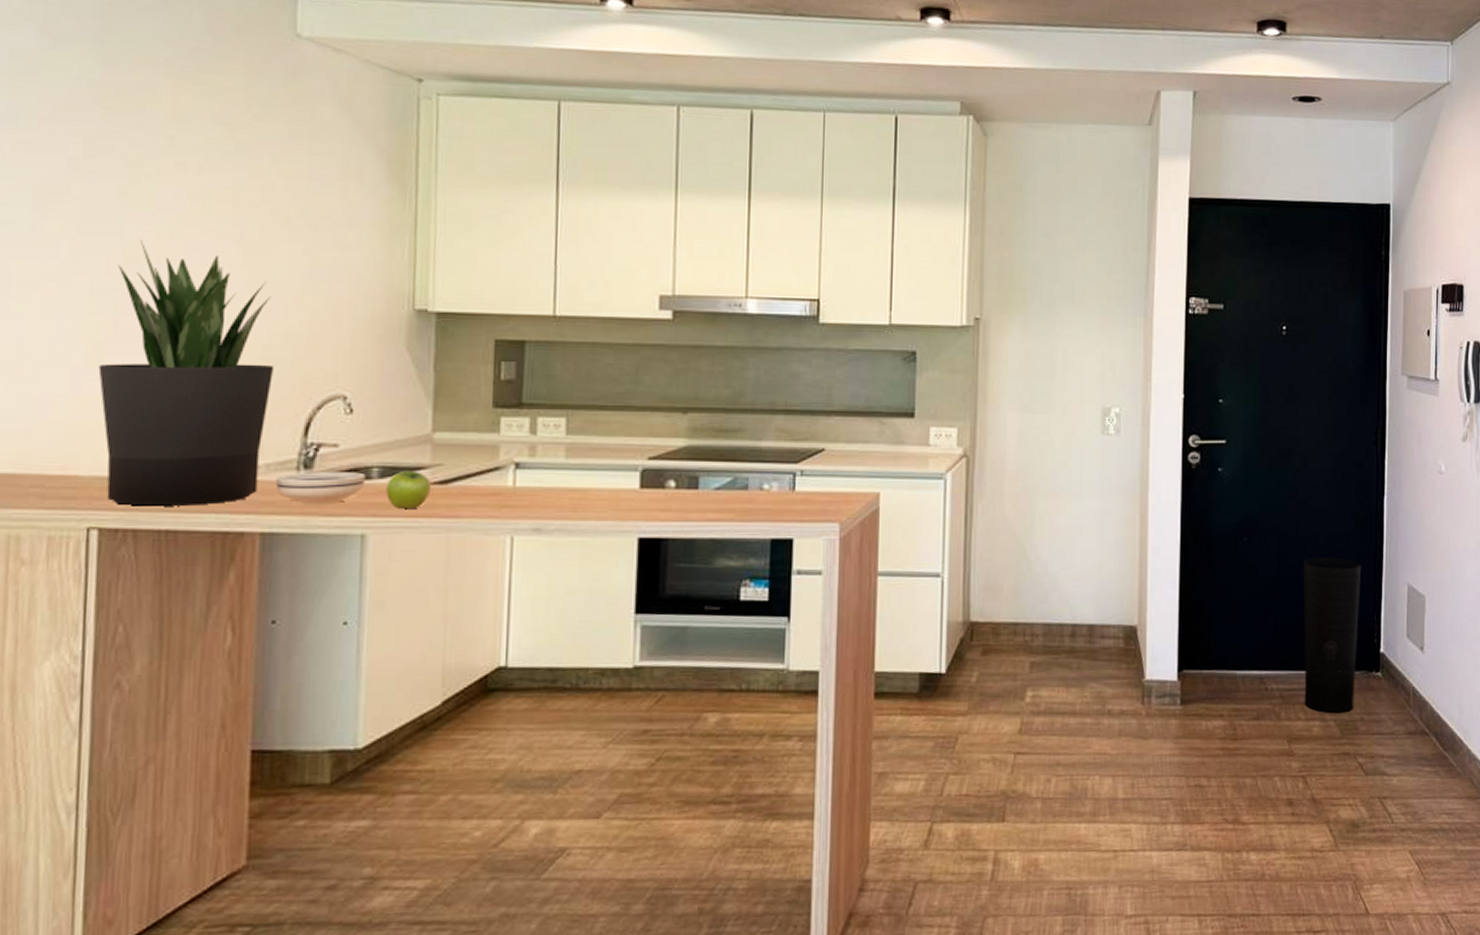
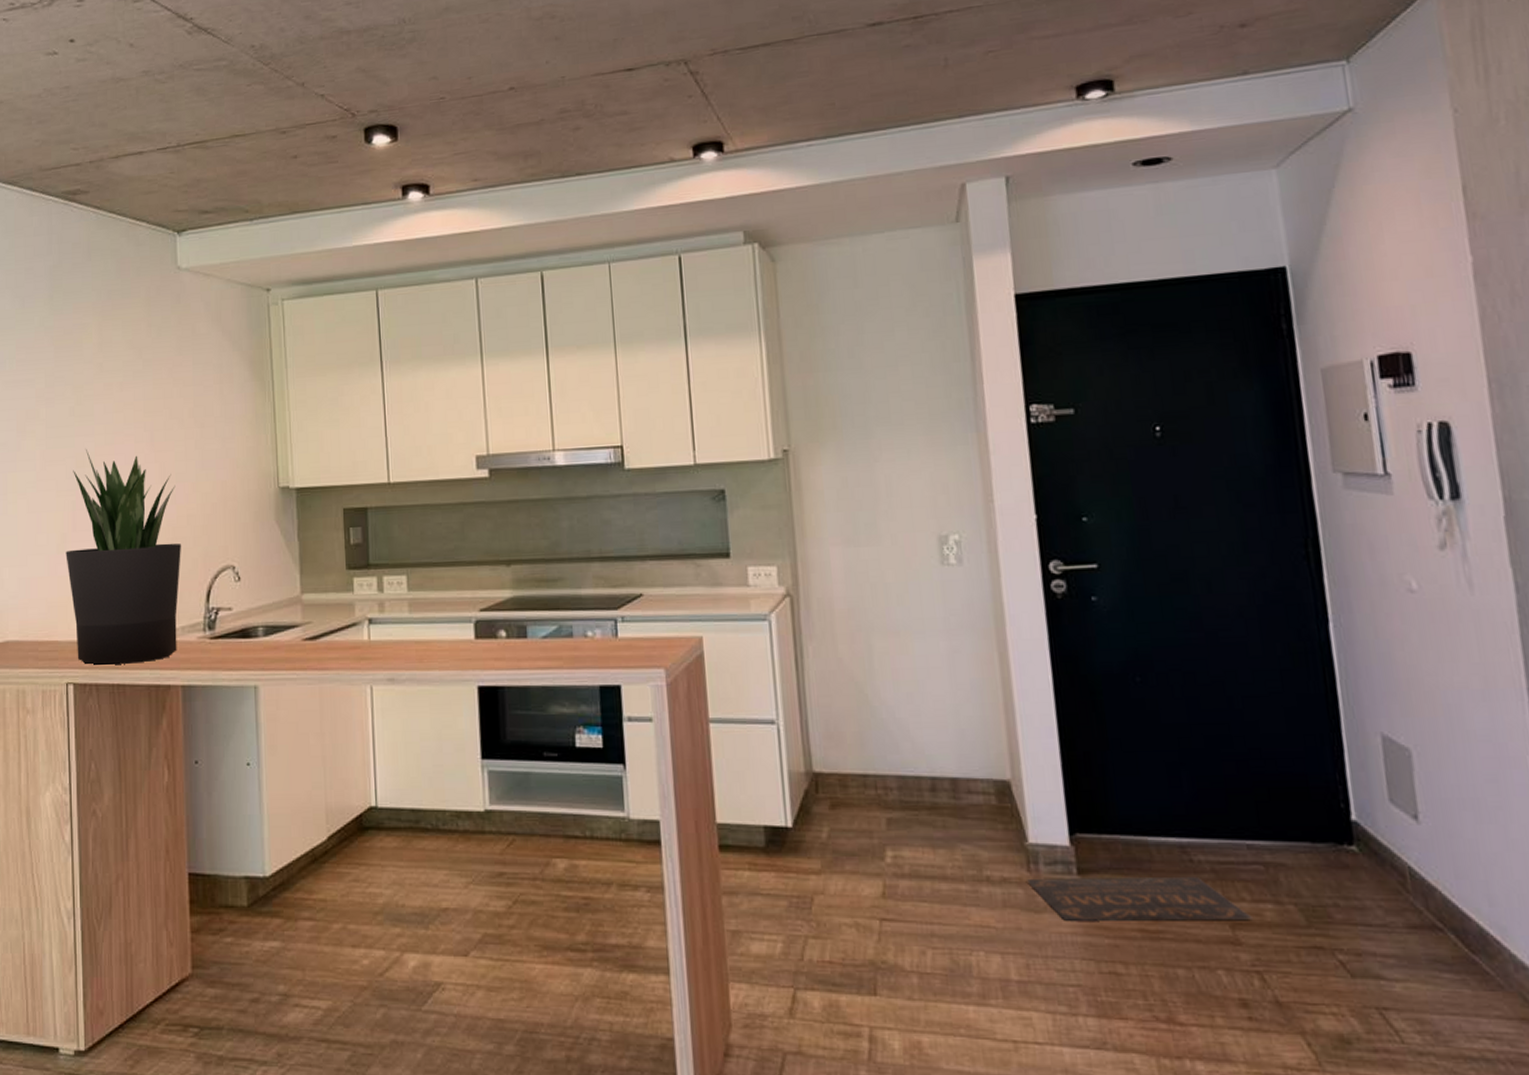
bowl: present [276,472,366,506] -> none [190,631,254,662]
fruit: present [386,470,431,510] -> none [270,628,303,664]
doormat: none [1141,703,1304,745] -> present [1027,877,1252,921]
umbrella stand: present [1303,557,1362,714] -> none [1222,700,1322,896]

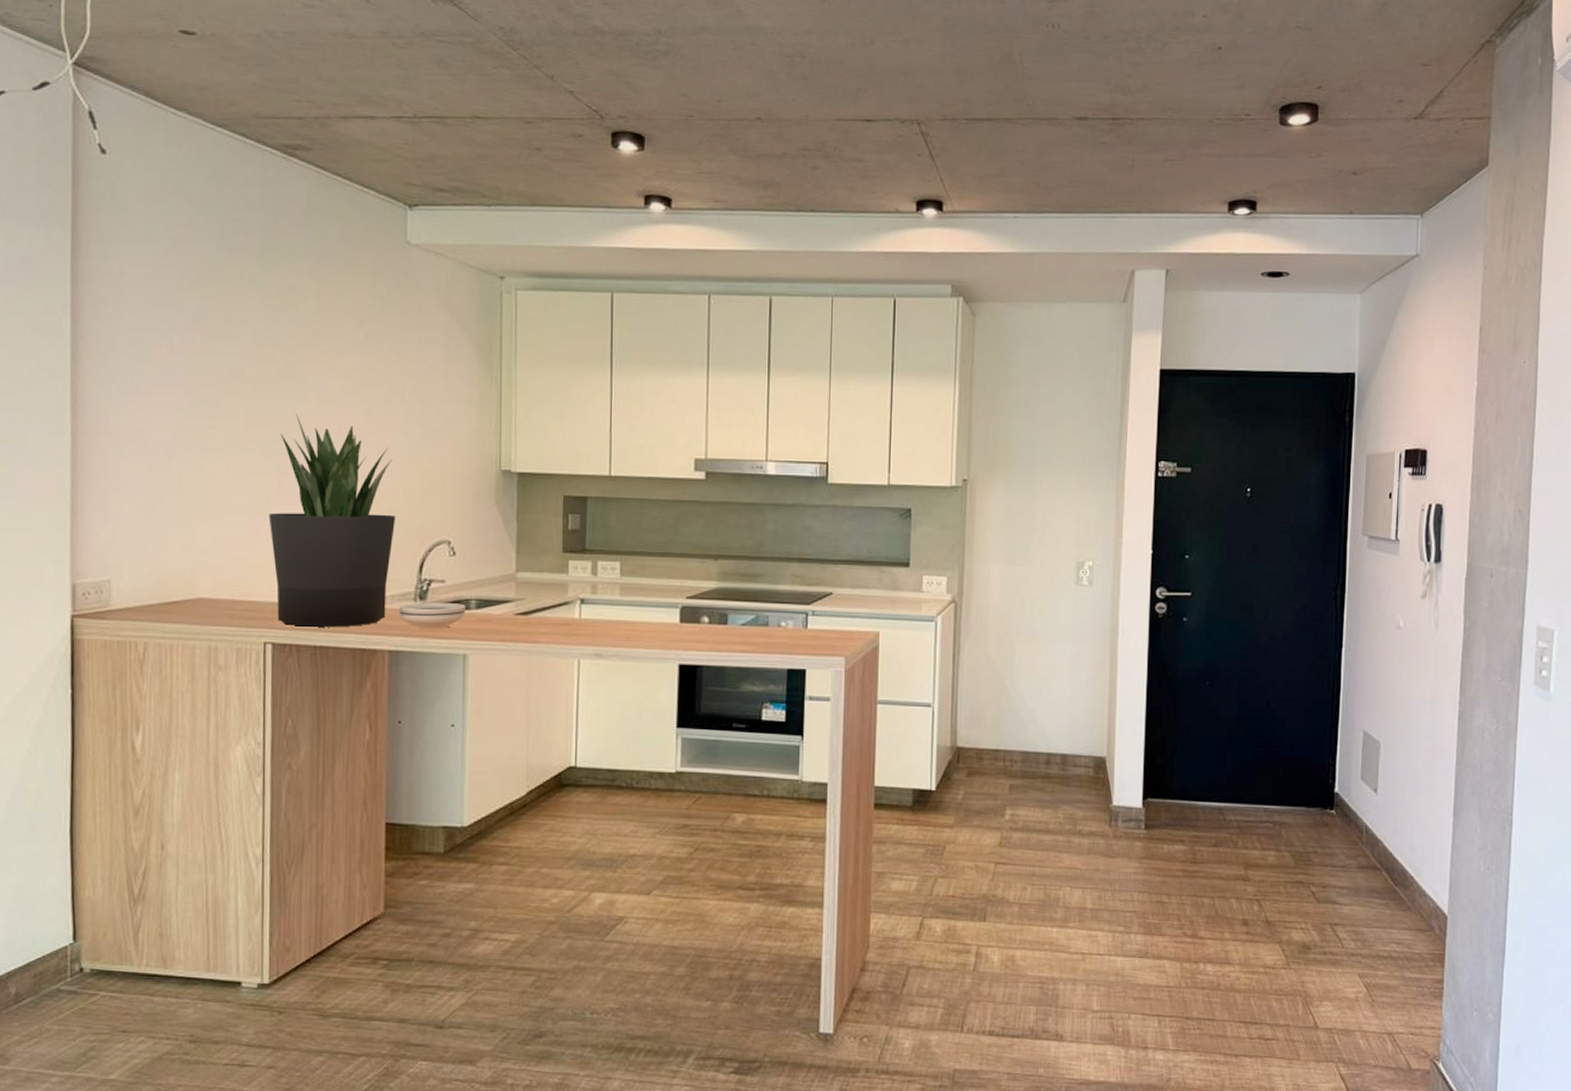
bowl: none [190,631,254,662] -> present [399,602,466,630]
doormat: present [1027,877,1252,921] -> none [1108,832,1260,864]

